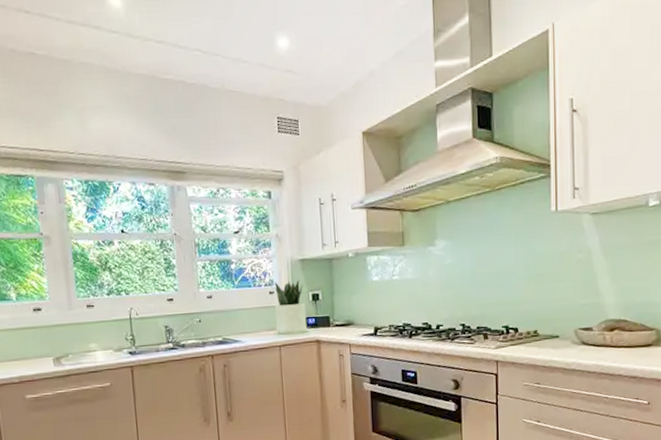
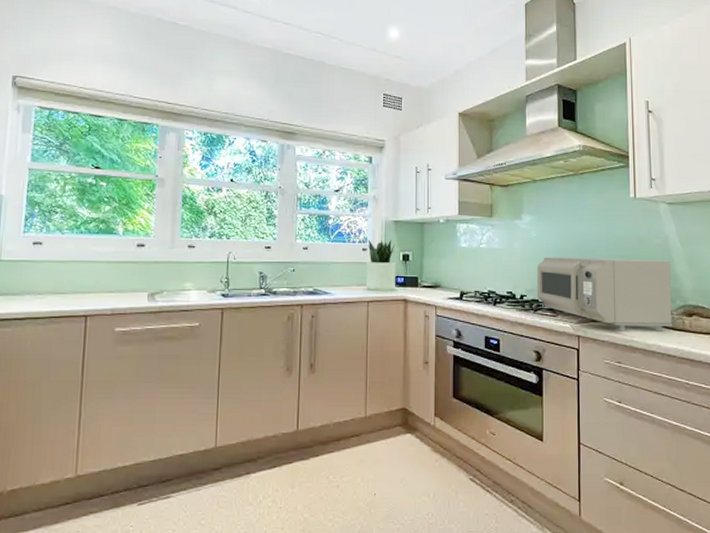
microwave: none [453,275,594,352] -> present [537,257,673,333]

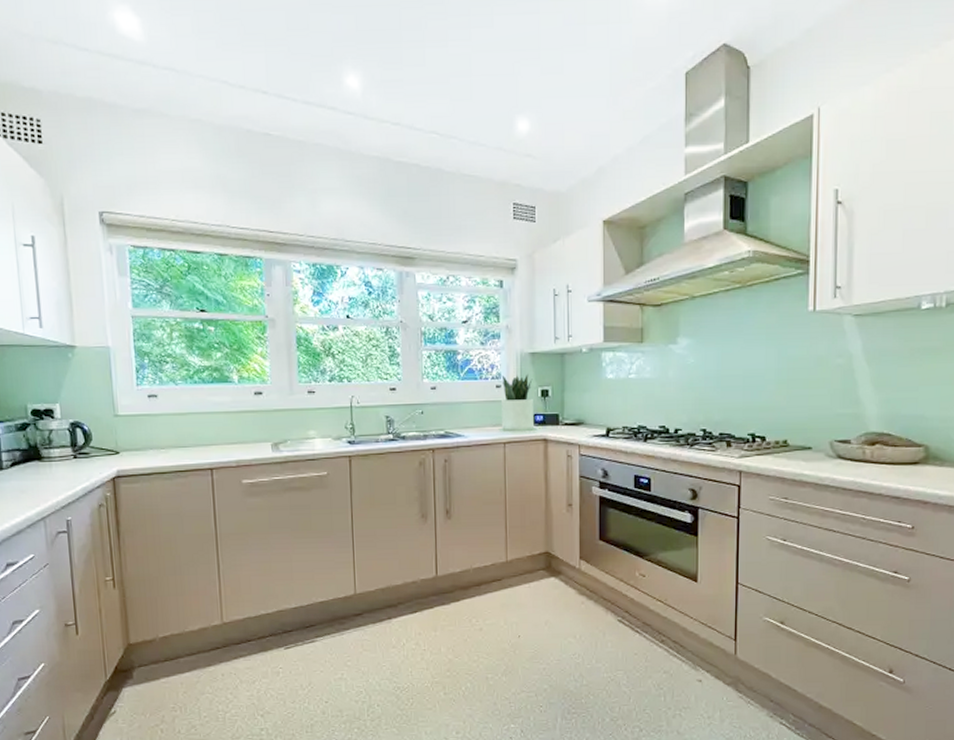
microwave: present [537,257,673,333] -> none [694,383,853,464]

